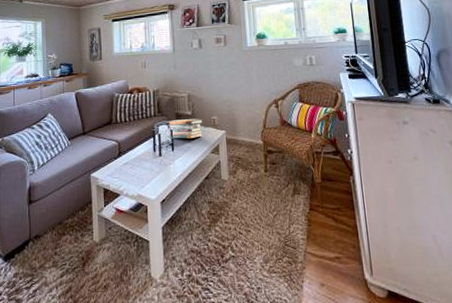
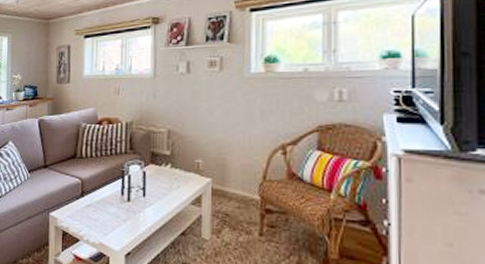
book stack: present [166,118,203,139] -> none [138,160,184,184]

